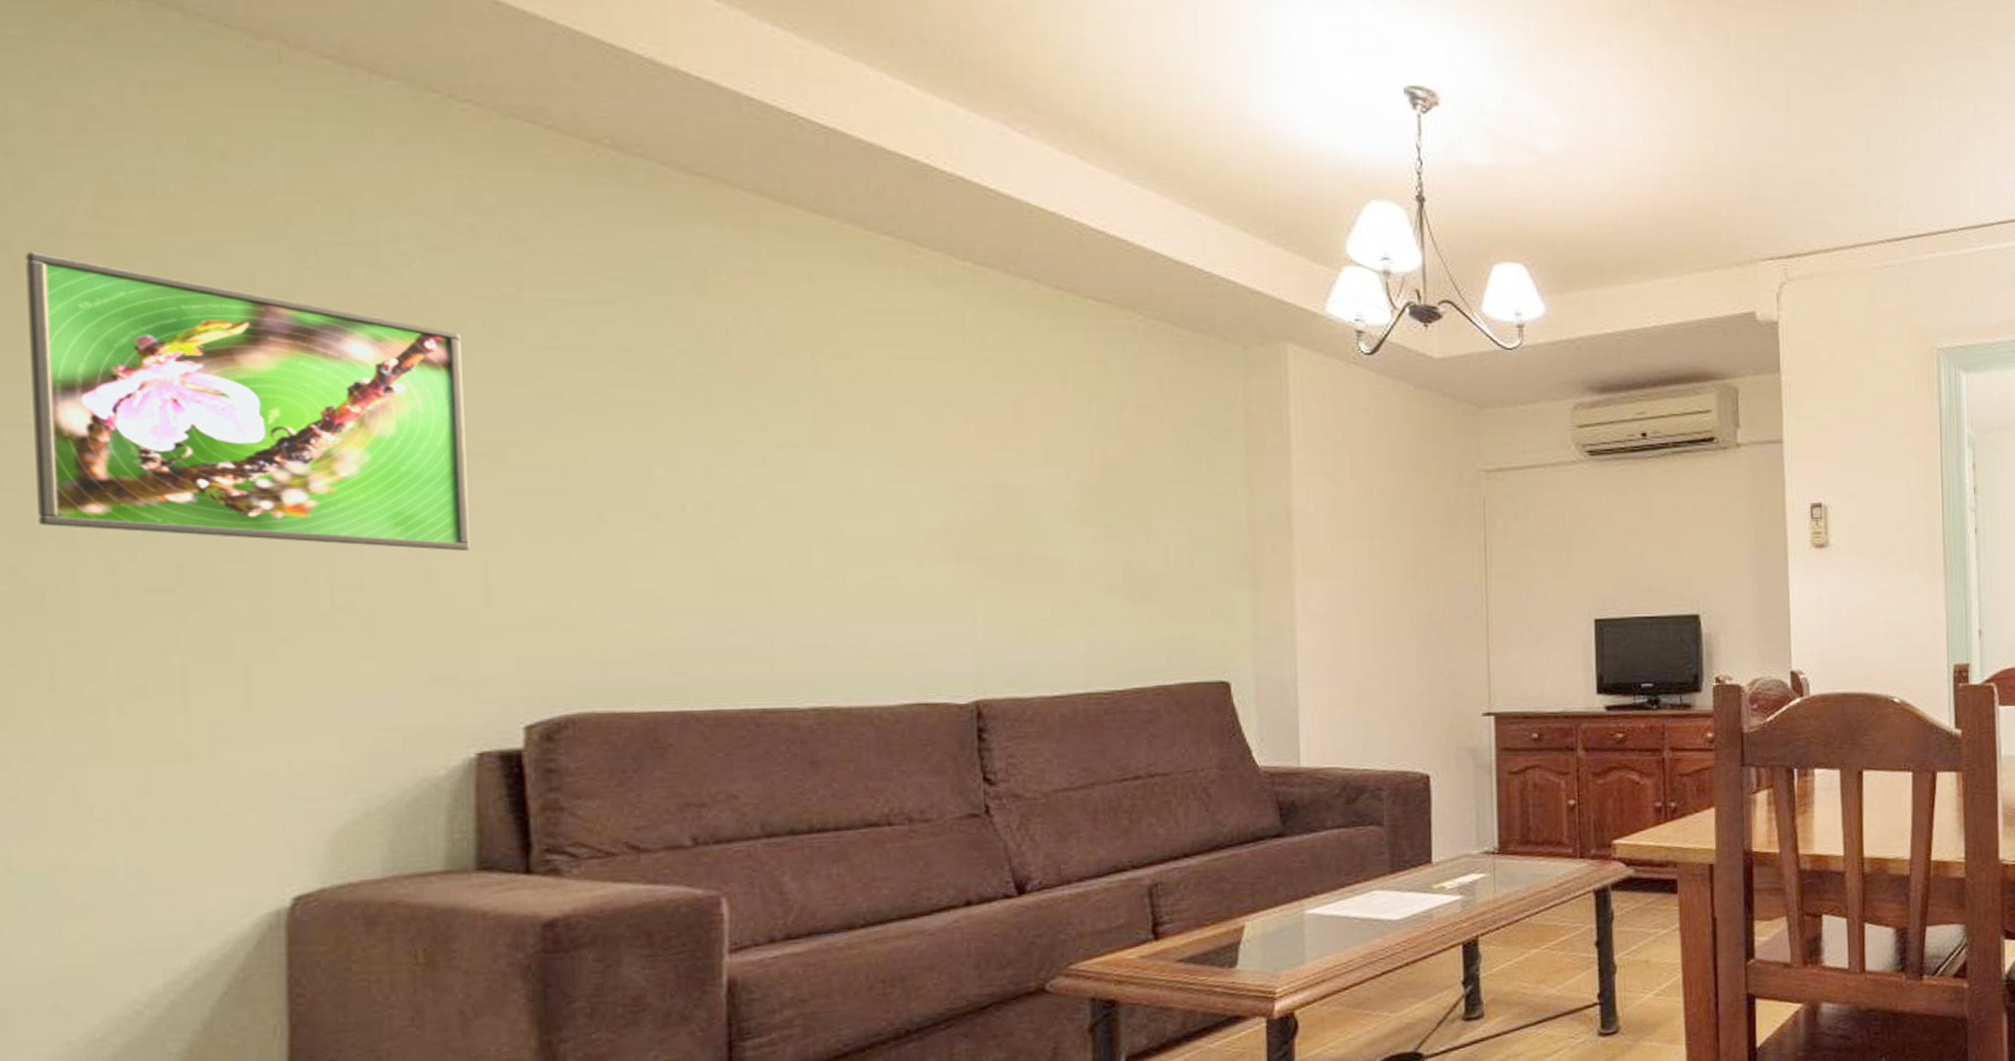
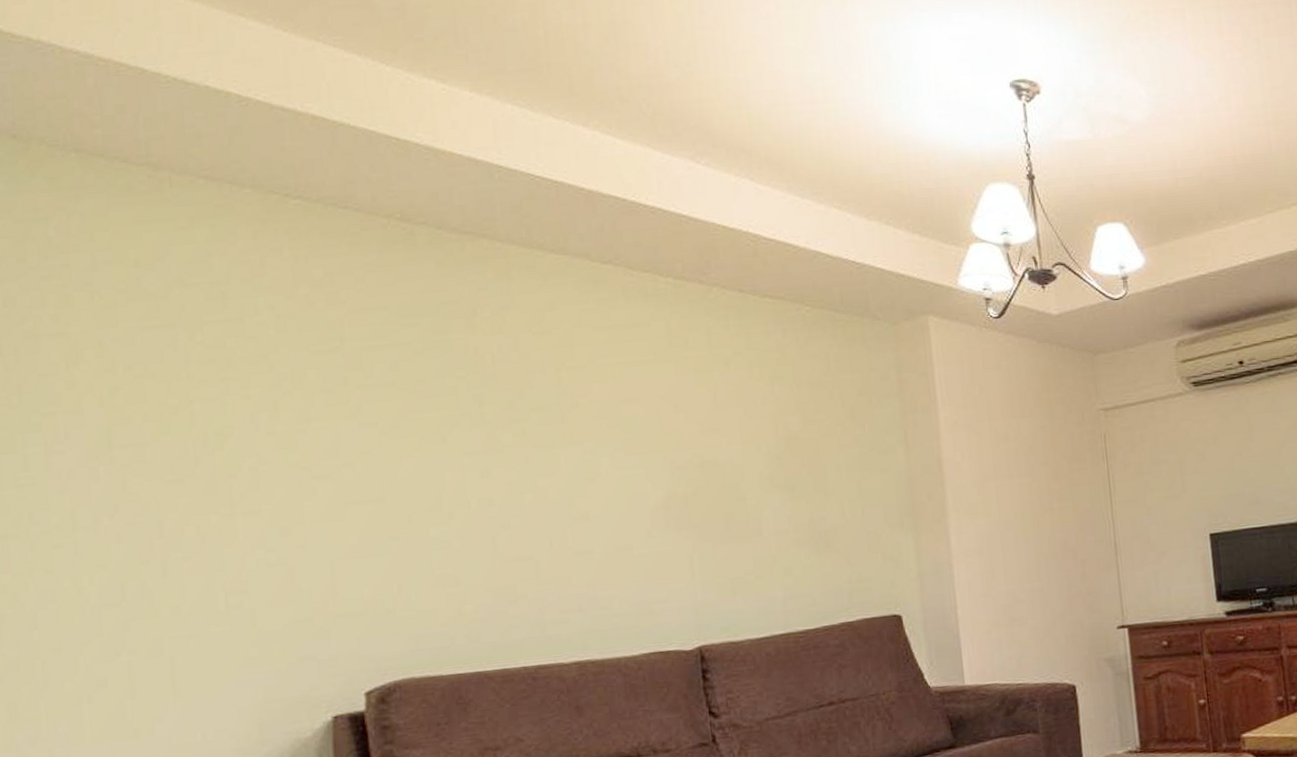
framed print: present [25,252,470,551] -> none [13,353,319,562]

